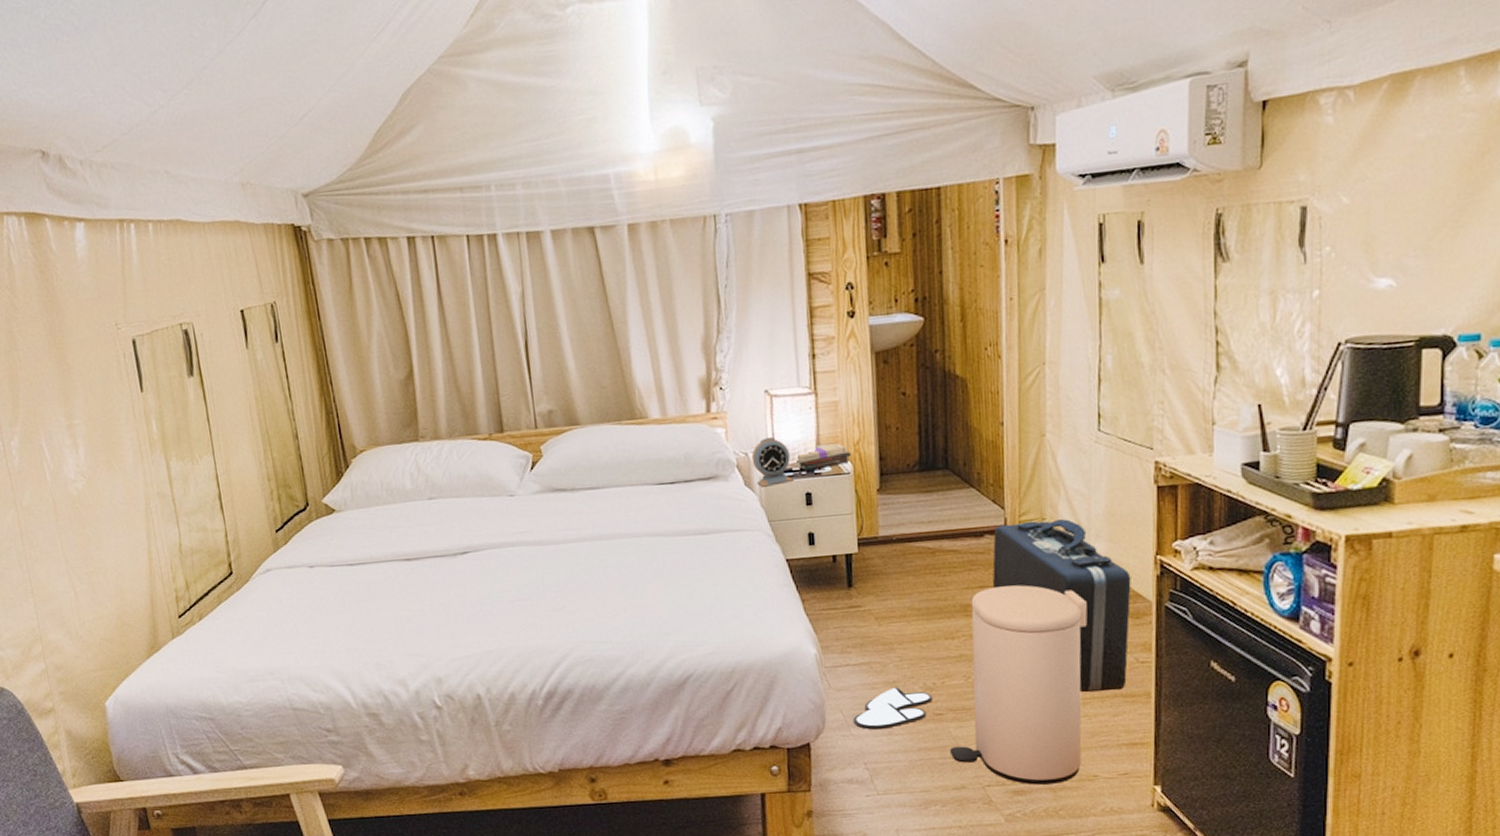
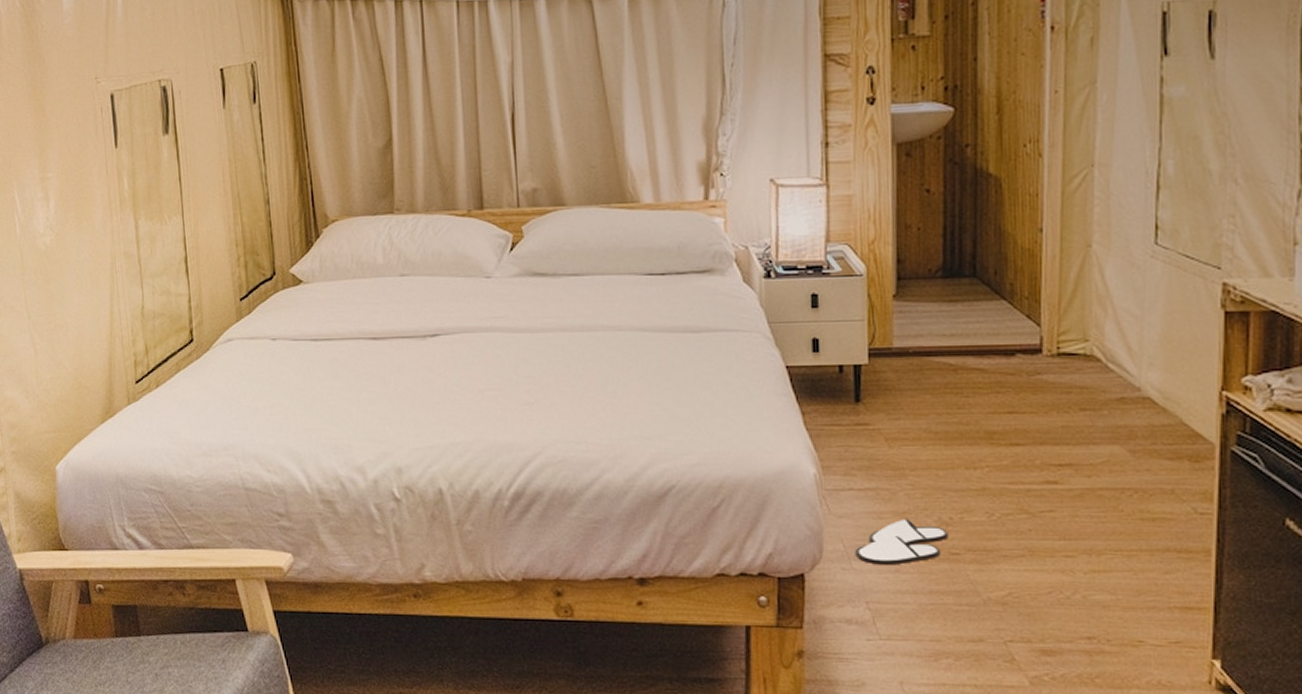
alarm clock: present [751,436,794,487] -> none [752,229,798,285]
books: present [792,443,851,471] -> none [797,241,865,270]
pedal bin: present [949,585,1088,785] -> none [966,413,1136,646]
suitcase: present [992,518,1131,693] -> none [1023,341,1190,544]

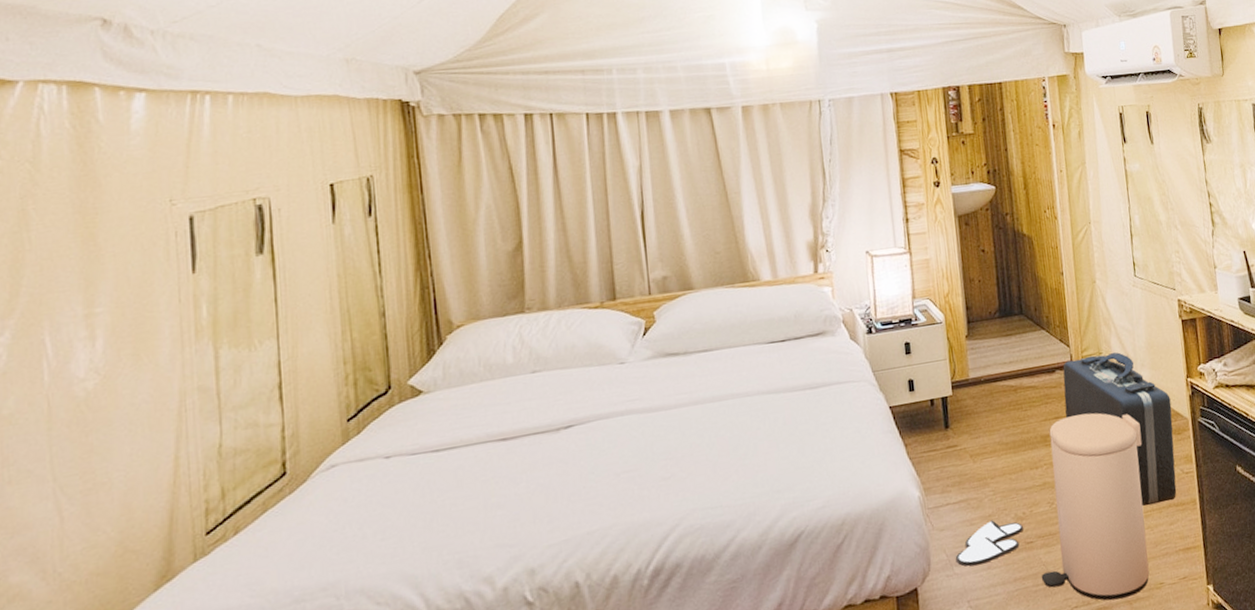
pedal bin: none [966,413,1136,646] -> present [1041,412,1150,601]
suitcase: none [1023,341,1190,544] -> present [1063,352,1177,506]

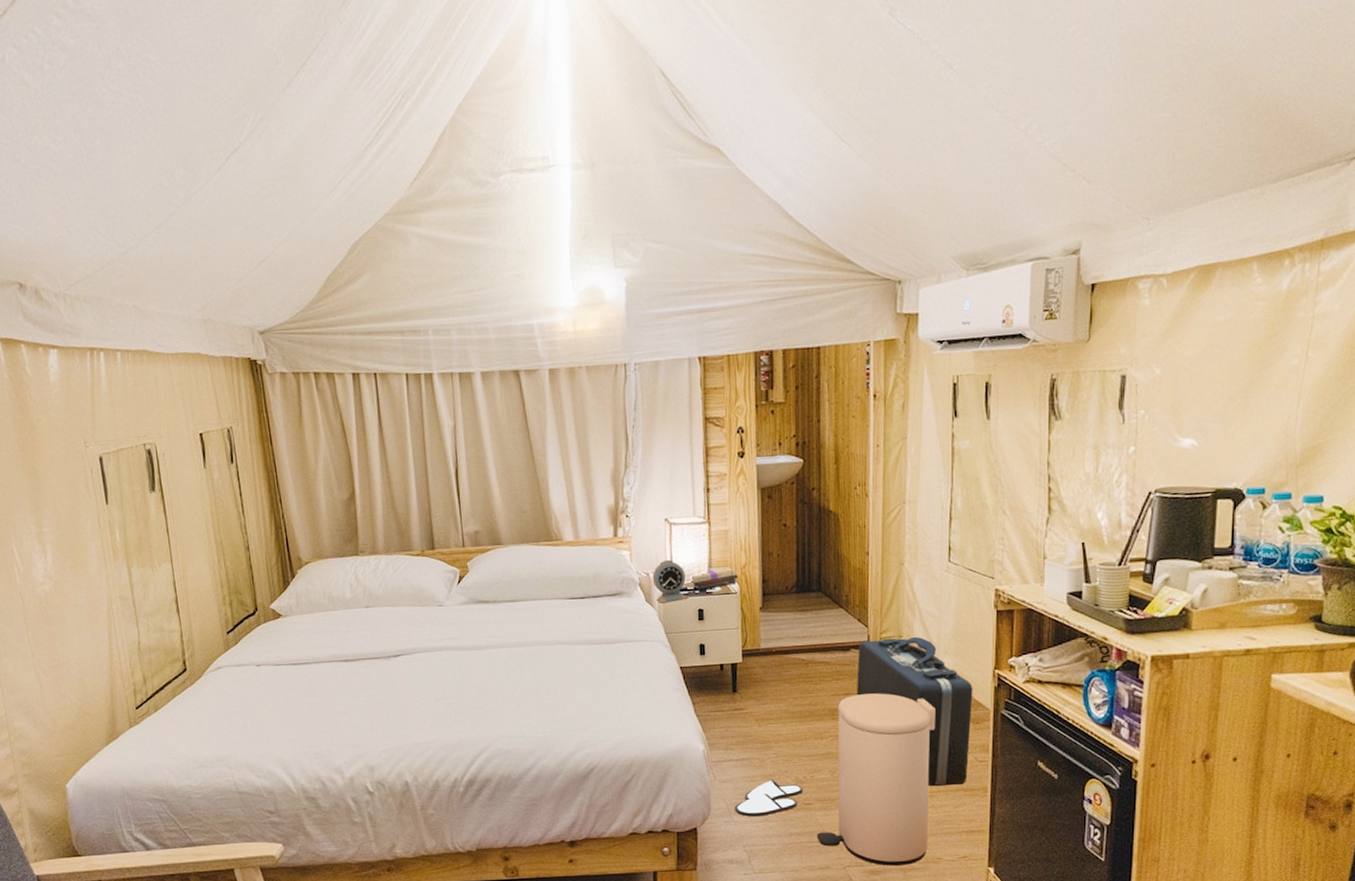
alarm clock: none [855,293,894,340] -> present [652,559,688,603]
books: none [891,296,942,323] -> present [687,567,738,590]

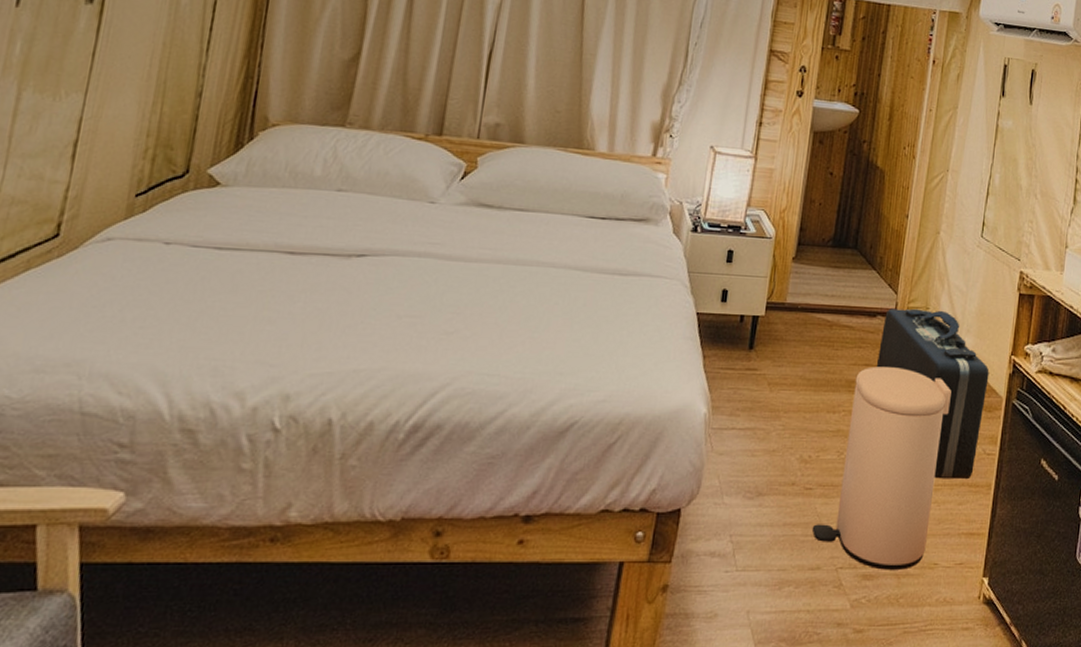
alarm clock: present [652,559,688,603] -> none [684,190,722,238]
books: present [687,567,738,590] -> none [721,207,776,230]
slippers: present [734,779,803,817] -> none [727,456,806,500]

